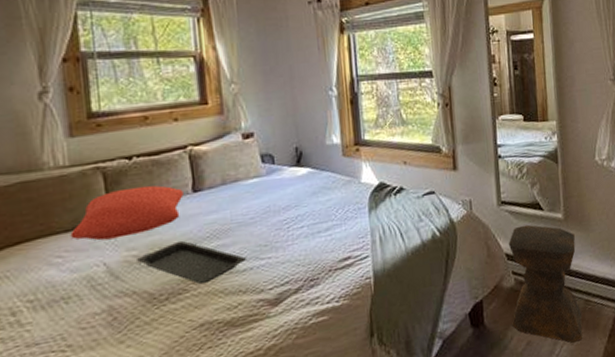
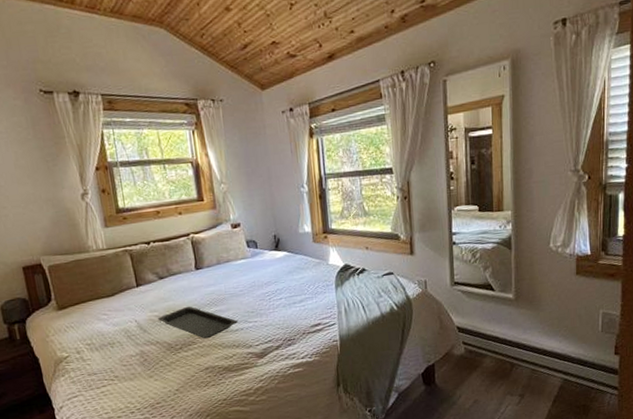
cushion: present [70,185,184,241] -> none [111,264,189,304]
stool: present [508,224,583,343] -> none [459,302,528,404]

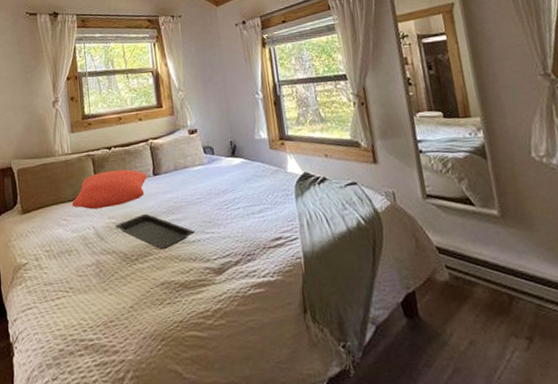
cushion: none [111,264,189,304] -> present [72,169,147,210]

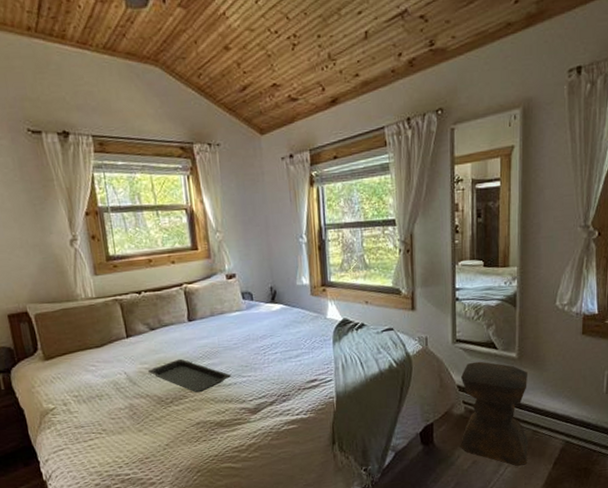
cushion: present [72,169,147,210] -> none [100,314,181,355]
stool: none [438,219,539,350] -> present [460,361,529,466]

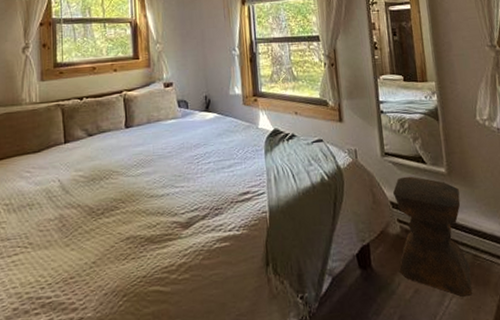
serving tray: present [147,358,232,392] -> none [81,166,165,203]

